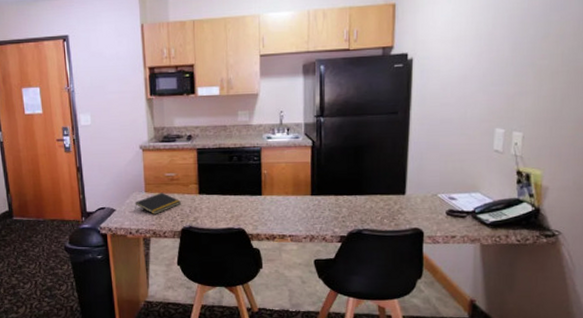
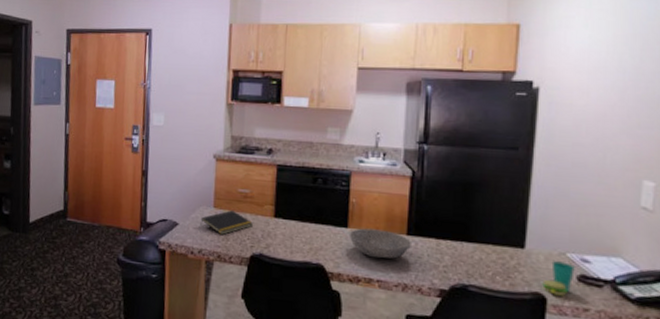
bowl: none [263,193,315,218] -> present [349,228,411,259]
cup: none [420,201,444,228] -> present [542,261,575,296]

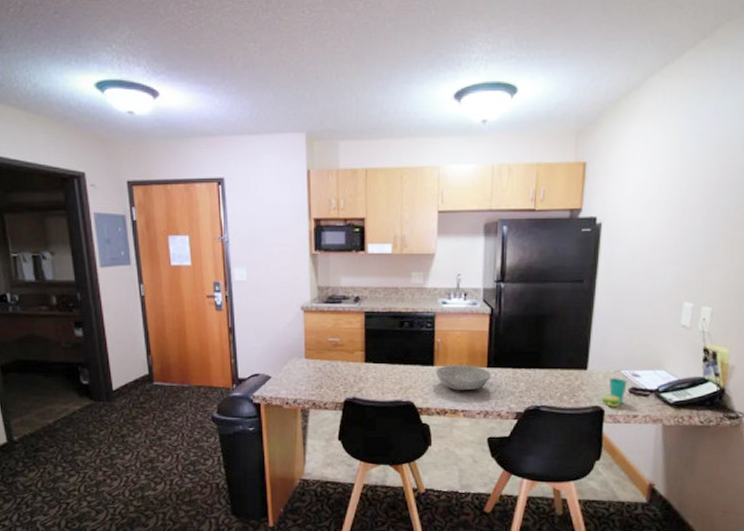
notepad: present [200,210,253,235] -> none [293,360,345,383]

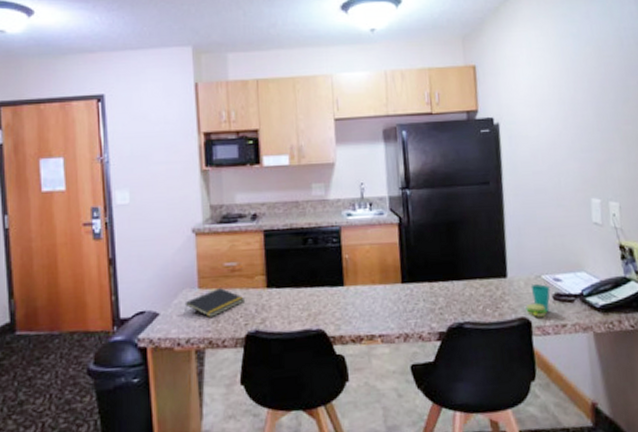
notepad: none [293,360,345,383] -> present [184,288,244,317]
bowl: present [435,365,491,391] -> none [346,282,407,313]

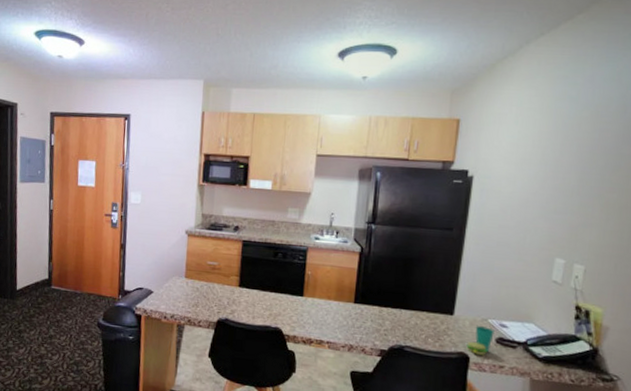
notepad: present [184,288,244,317] -> none [173,280,220,302]

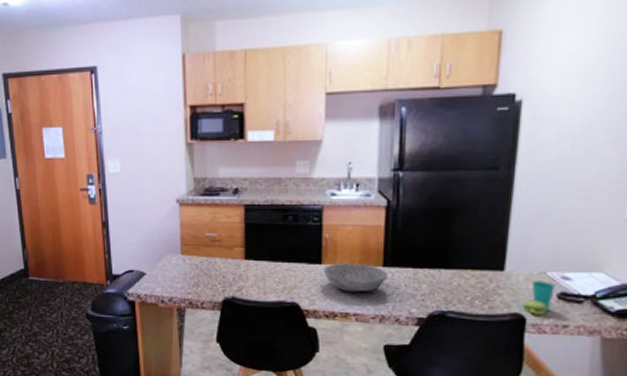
bowl: none [304,297,358,323] -> present [323,263,388,293]

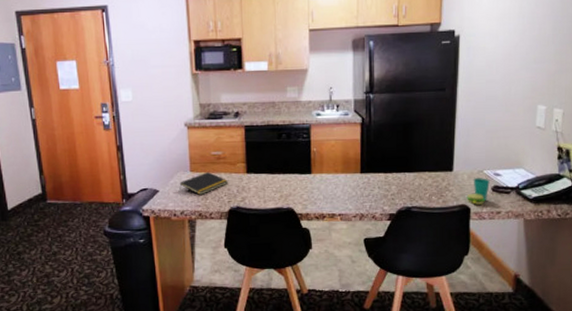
notepad: none [168,256,223,281] -> present [179,172,228,195]
bowl: present [323,263,388,293] -> none [312,171,365,196]

